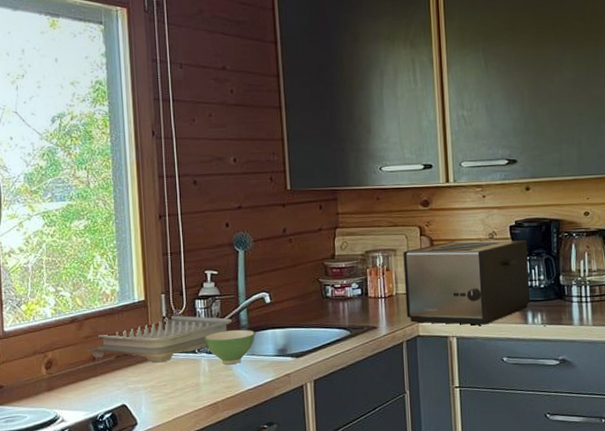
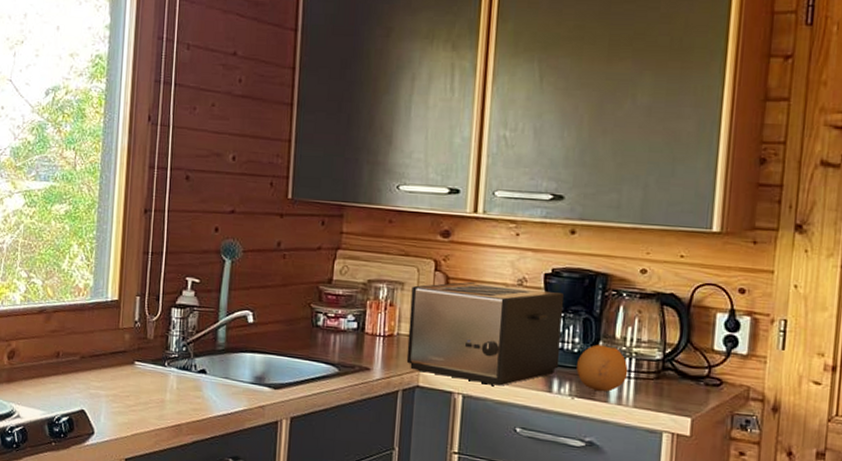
dish rack: present [85,314,233,363] -> none [50,319,210,371]
bowl: present [203,329,256,365] -> none [175,346,233,385]
fruit: none [545,277,585,318] -> present [576,344,628,392]

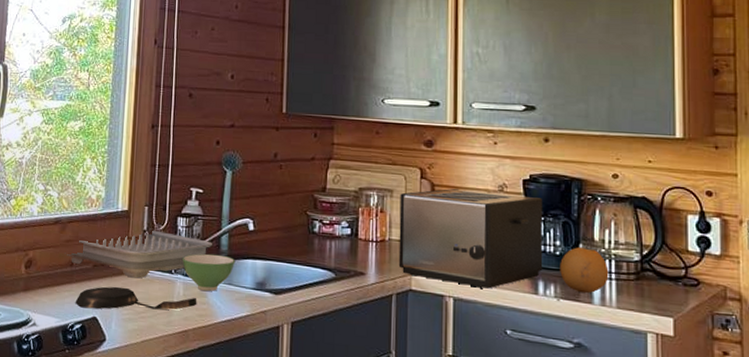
dish rack: none [50,319,210,371] -> present [65,228,213,279]
frying pan: none [62,378,192,404] -> present [75,286,197,310]
bowl: none [175,346,233,385] -> present [181,253,236,292]

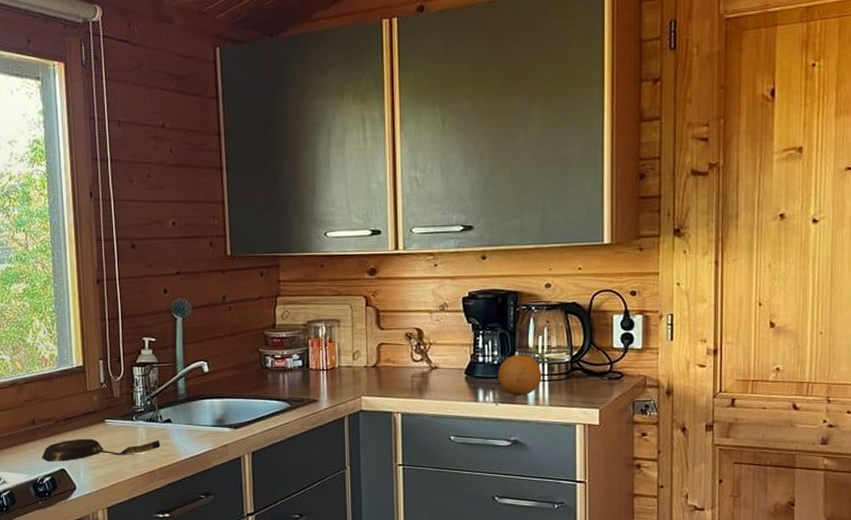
dish rack: present [65,228,213,279] -> none [25,380,171,429]
bowl: present [181,253,236,292] -> none [141,398,194,434]
toaster: present [398,188,543,289] -> none [347,312,482,402]

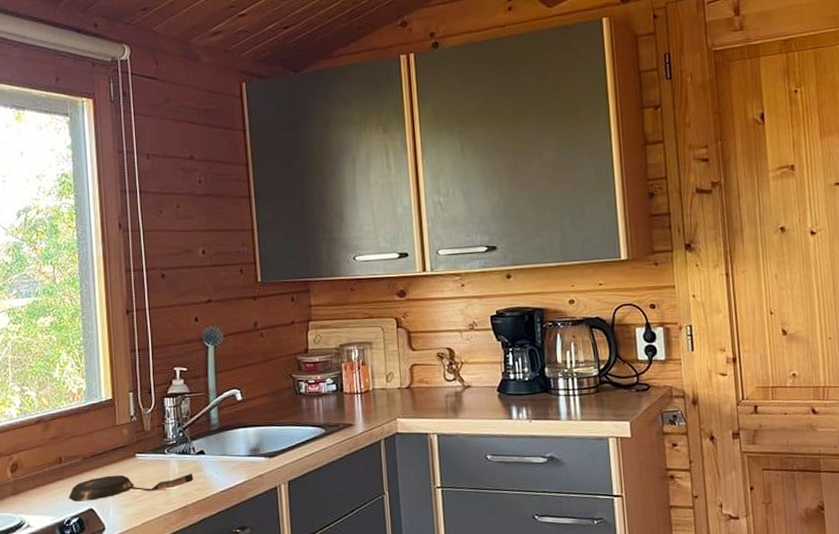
fruit: present [498,354,542,396] -> none [529,369,573,412]

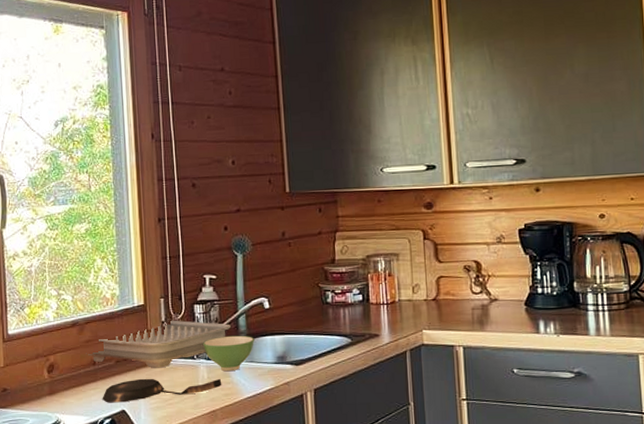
dish rack: none [51,413,203,464] -> present [86,319,232,368]
bowl: none [173,428,227,466] -> present [202,335,255,372]

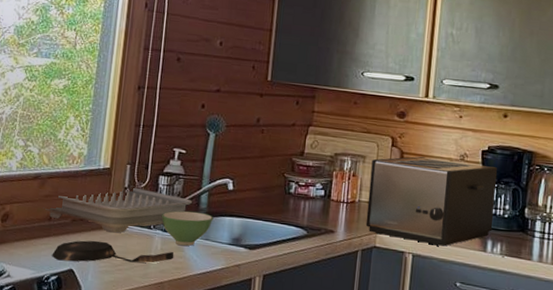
toaster: none [406,244,543,334] -> present [365,156,497,246]

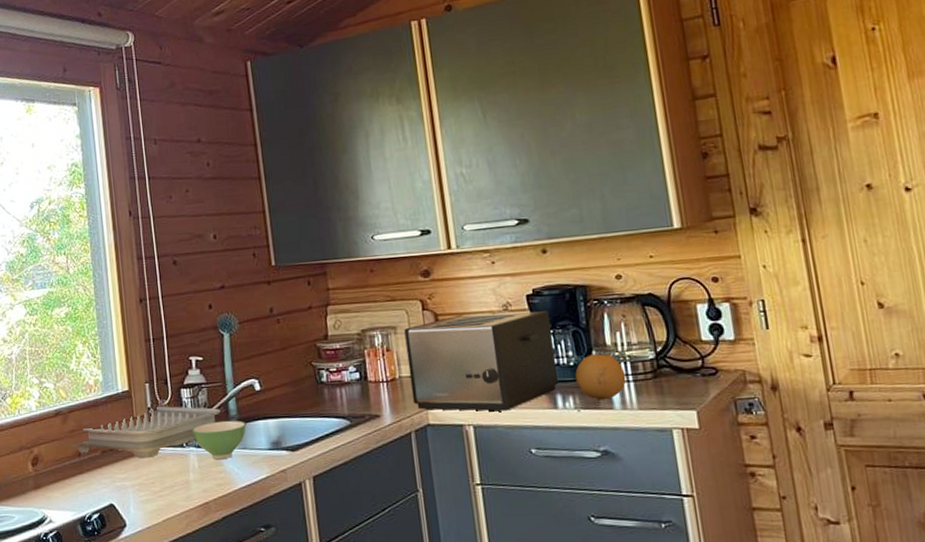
frying pan: present [52,240,174,263] -> none [89,467,214,497]
fruit: none [506,210,548,252] -> present [575,353,627,401]

